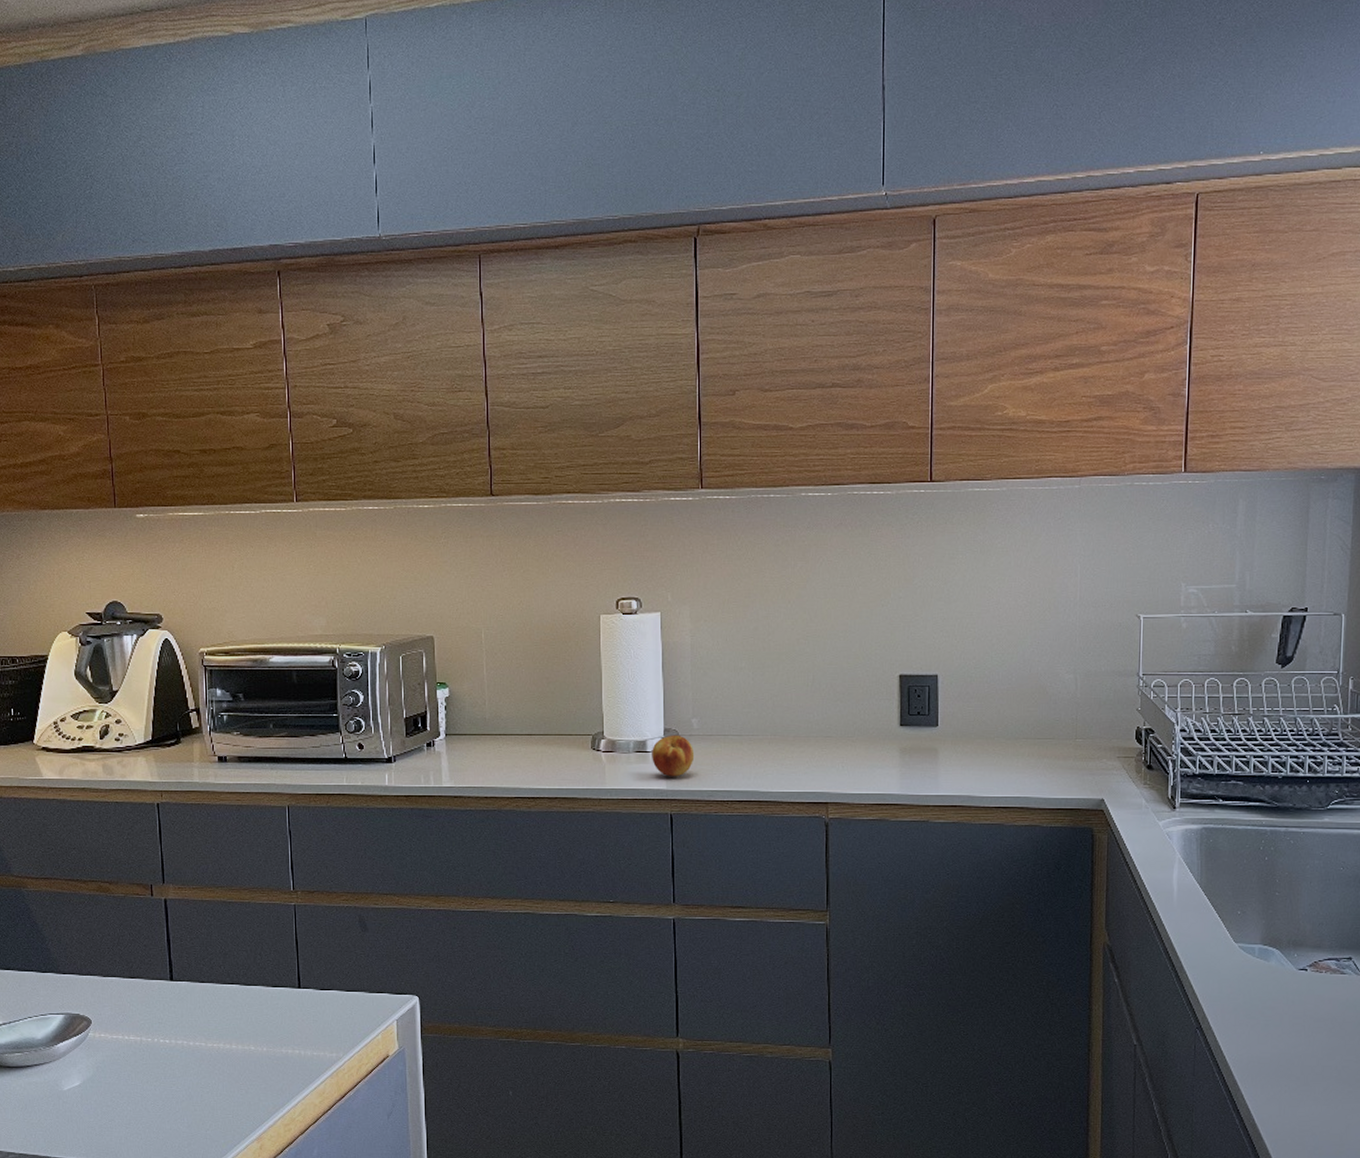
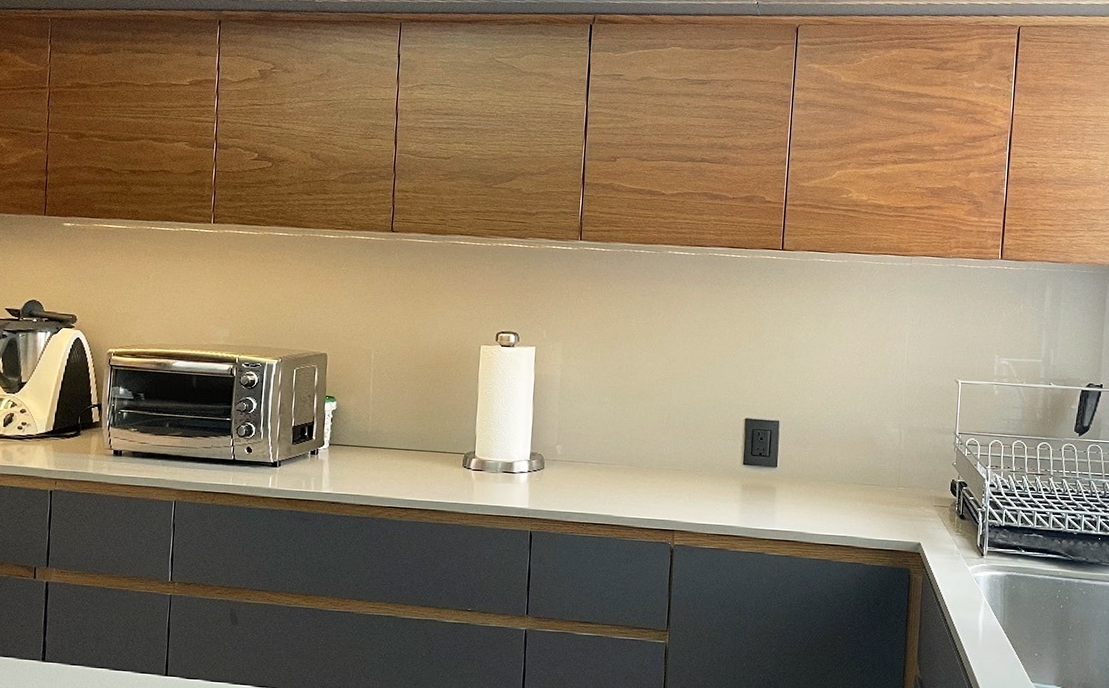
fruit: present [652,735,695,777] -> none [517,458,557,498]

